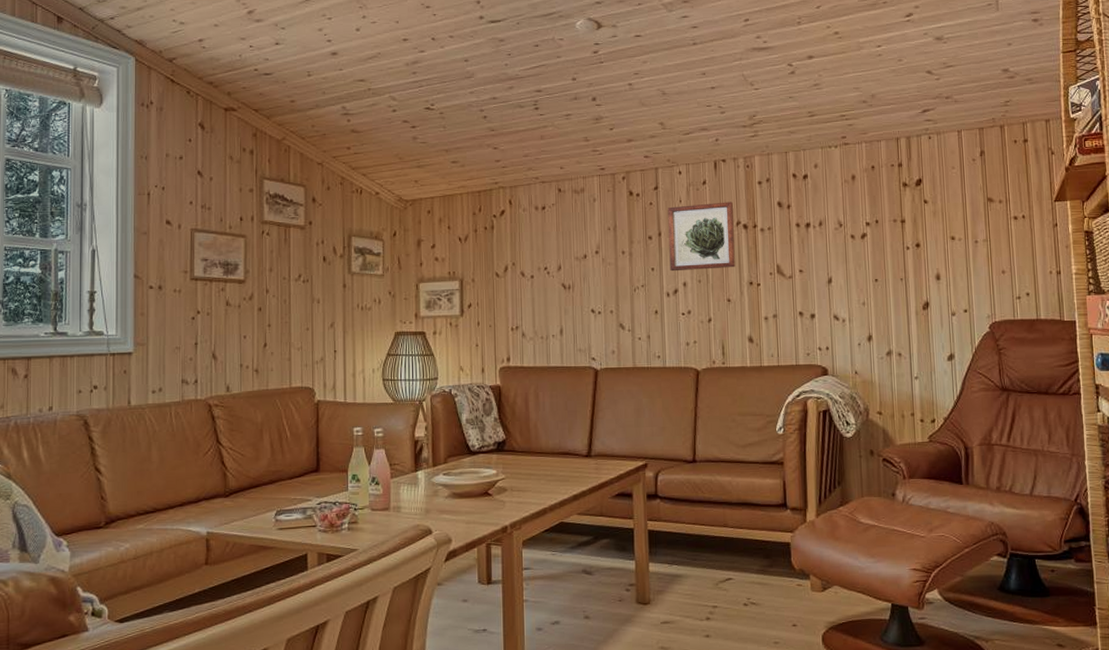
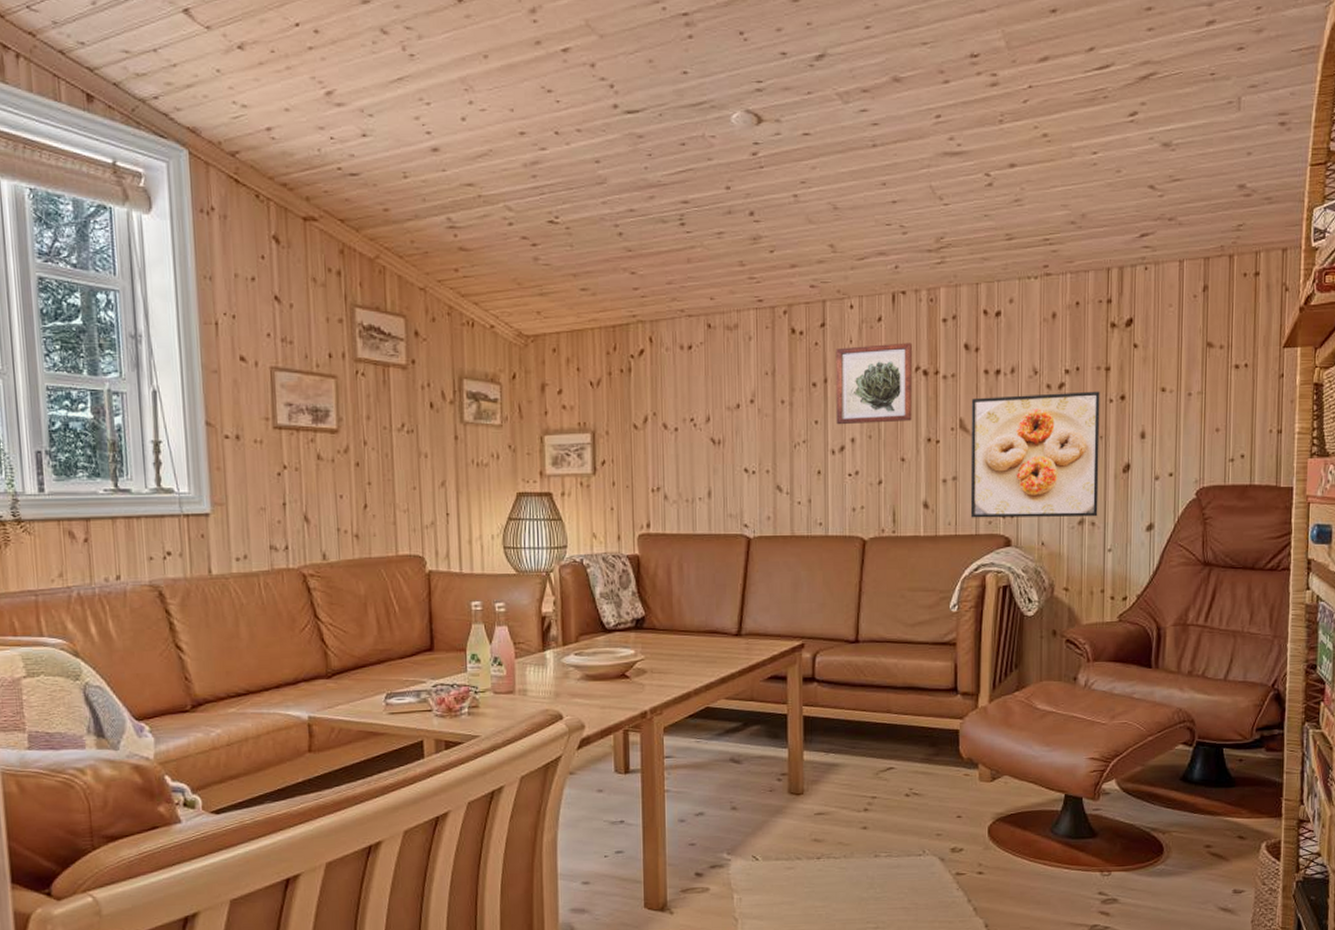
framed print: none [786,240,904,351] -> present [970,391,1100,518]

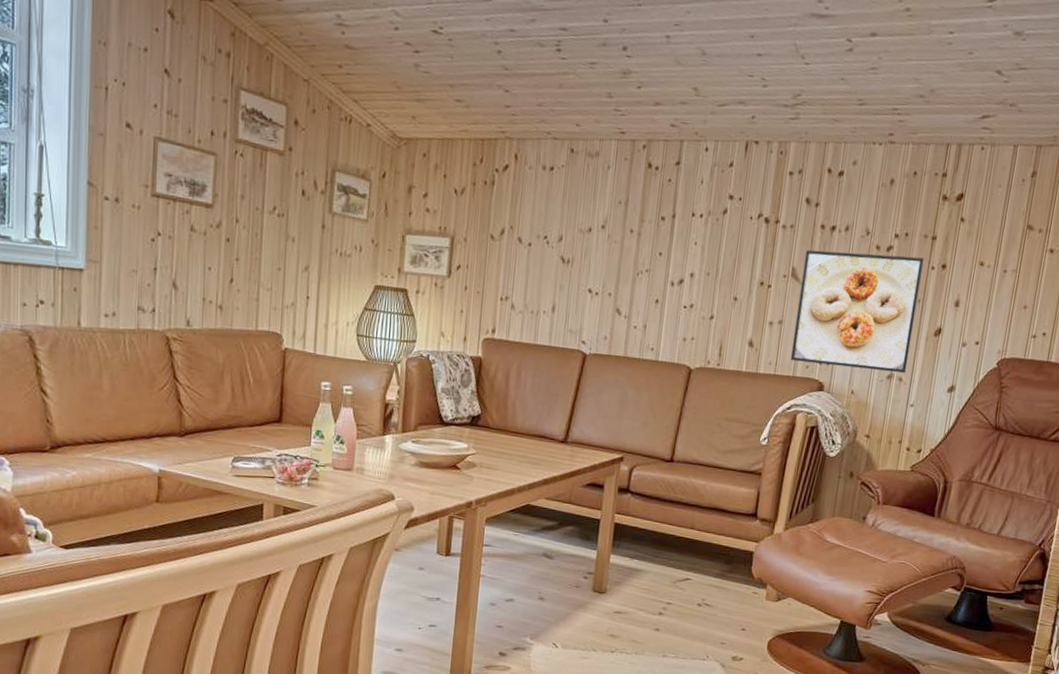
wall art: present [836,342,912,425] -> none [679,187,758,264]

